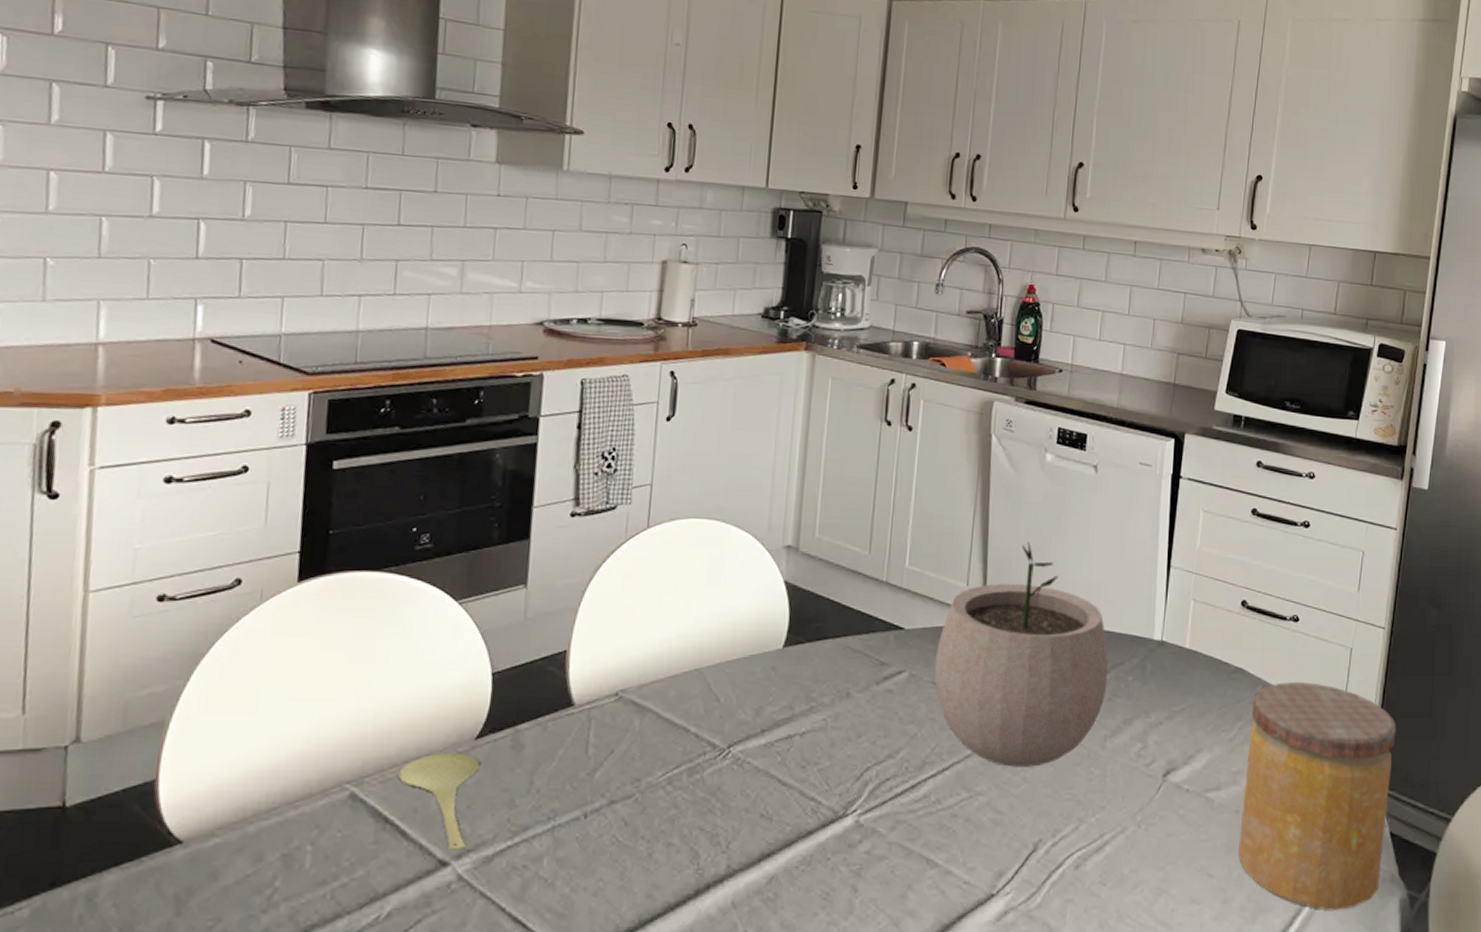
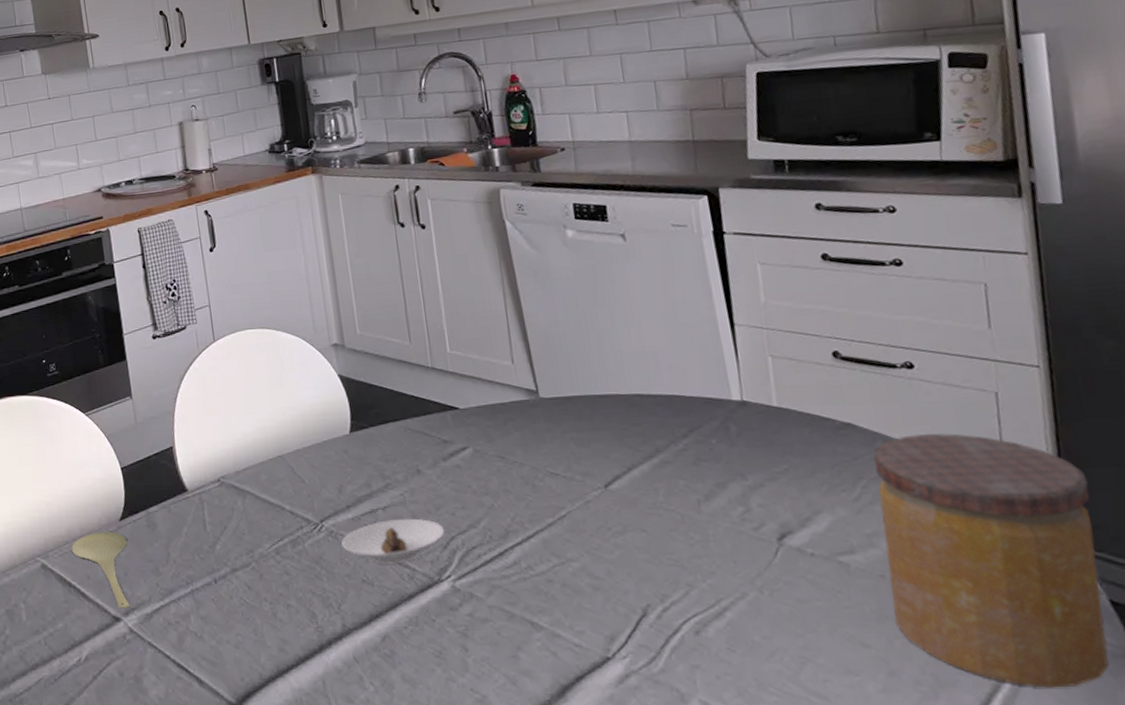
saucer: none [746,746,862,797] -> present [341,518,445,565]
plant pot: present [934,542,1108,767] -> none [495,317,689,534]

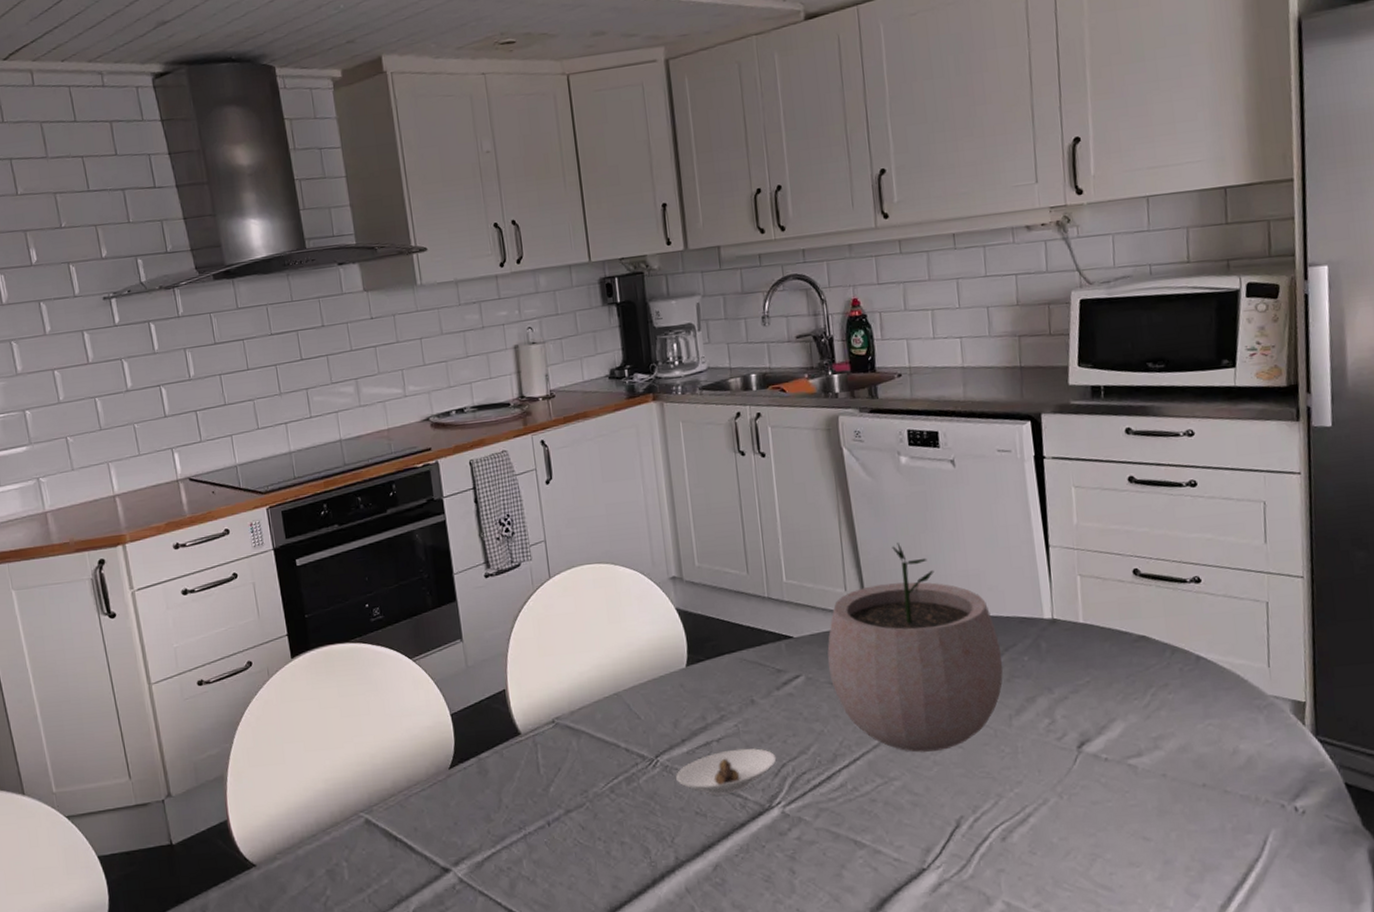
spoon: present [71,532,130,609] -> none [397,781,460,859]
plant pot: none [495,317,689,534] -> present [827,543,1003,753]
jar: present [873,433,1109,688] -> none [1163,641,1341,865]

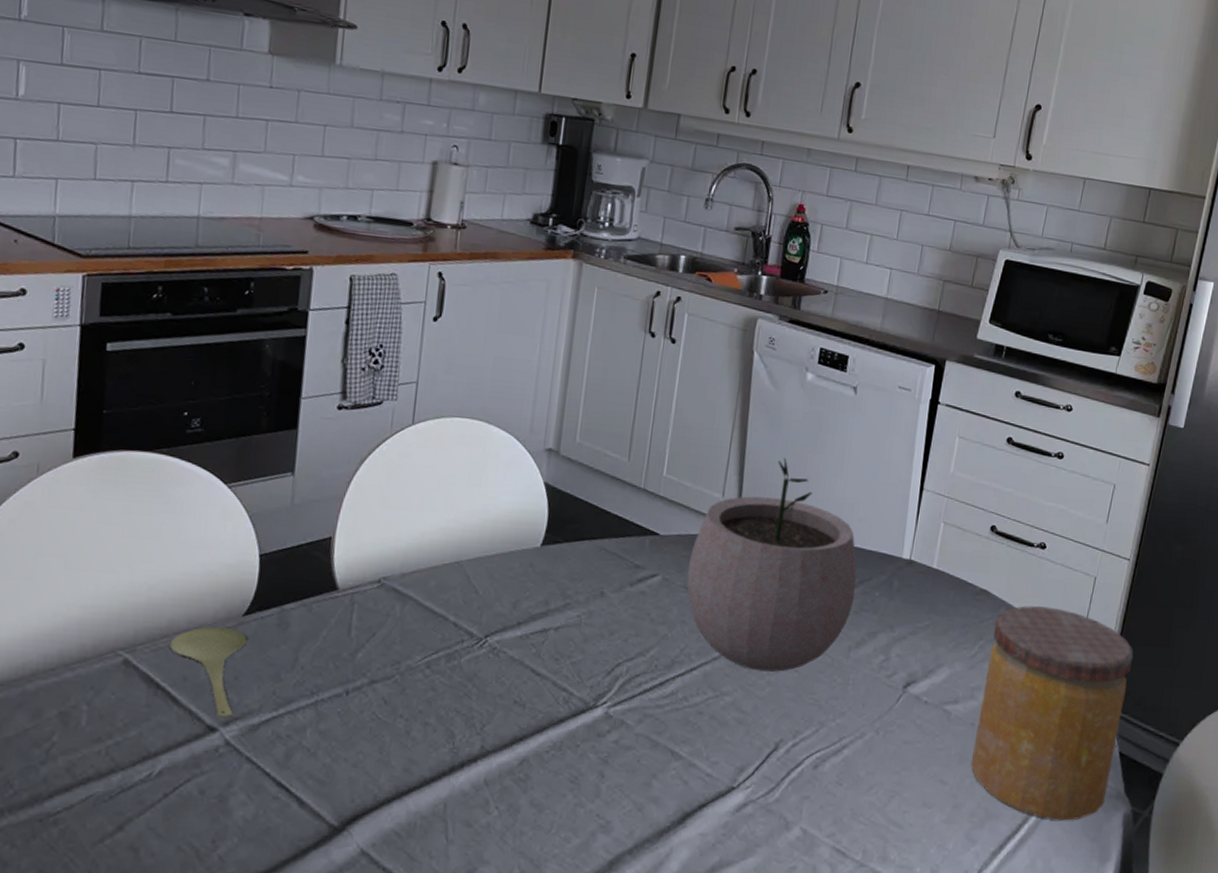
spoon: none [397,781,460,859] -> present [169,627,248,718]
saucer: present [676,748,777,796] -> none [502,640,613,687]
jar: none [1163,641,1341,865] -> present [971,605,1134,821]

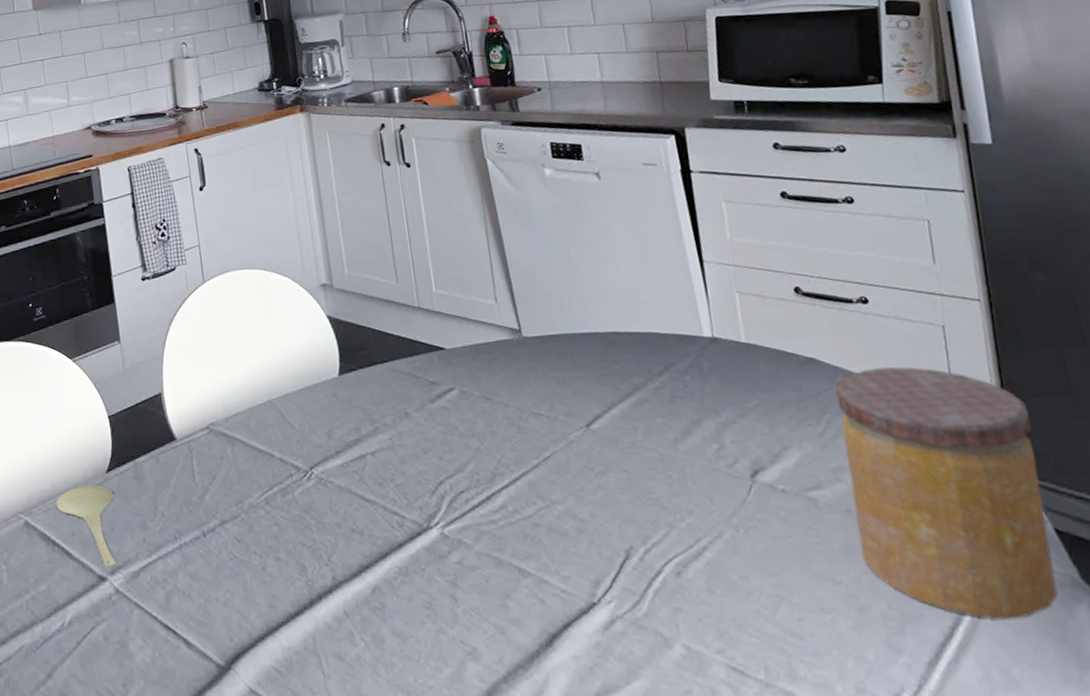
plant pot: present [687,458,857,672] -> none [480,255,665,475]

